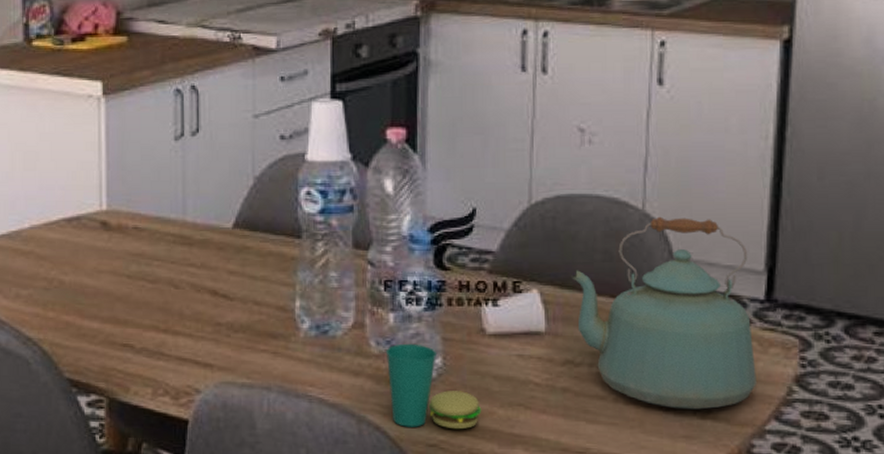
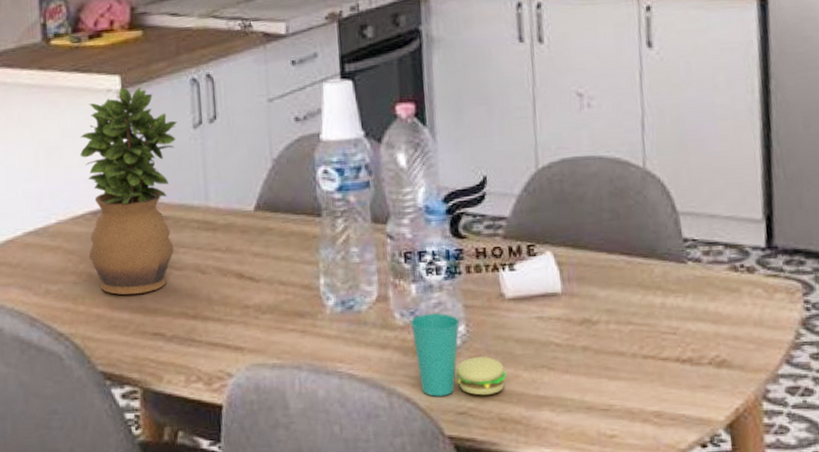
potted plant: none [57,93,159,304] -> present [80,87,178,295]
kettle: present [570,216,757,410] -> none [580,172,766,360]

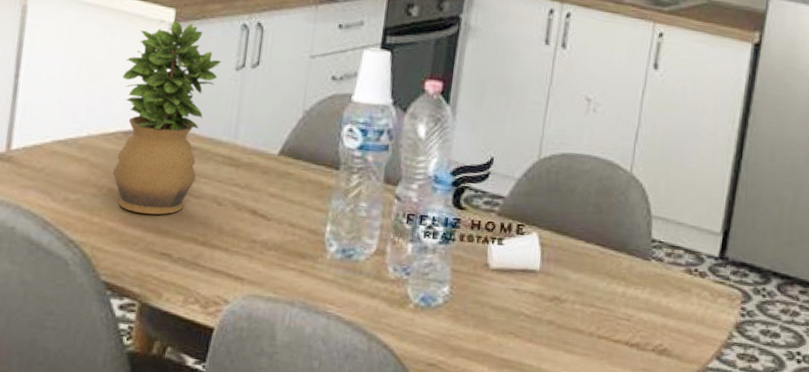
cup: present [410,313,507,397] -> none [400,272,478,352]

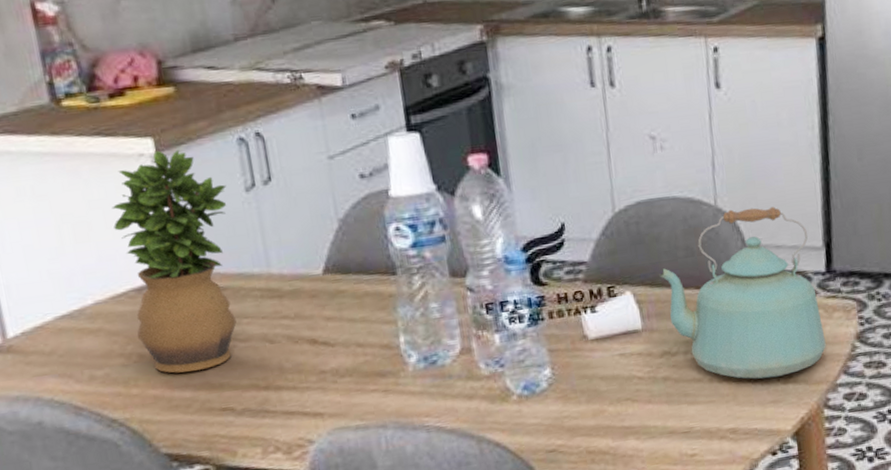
kettle: none [565,179,710,347] -> present [658,206,826,379]

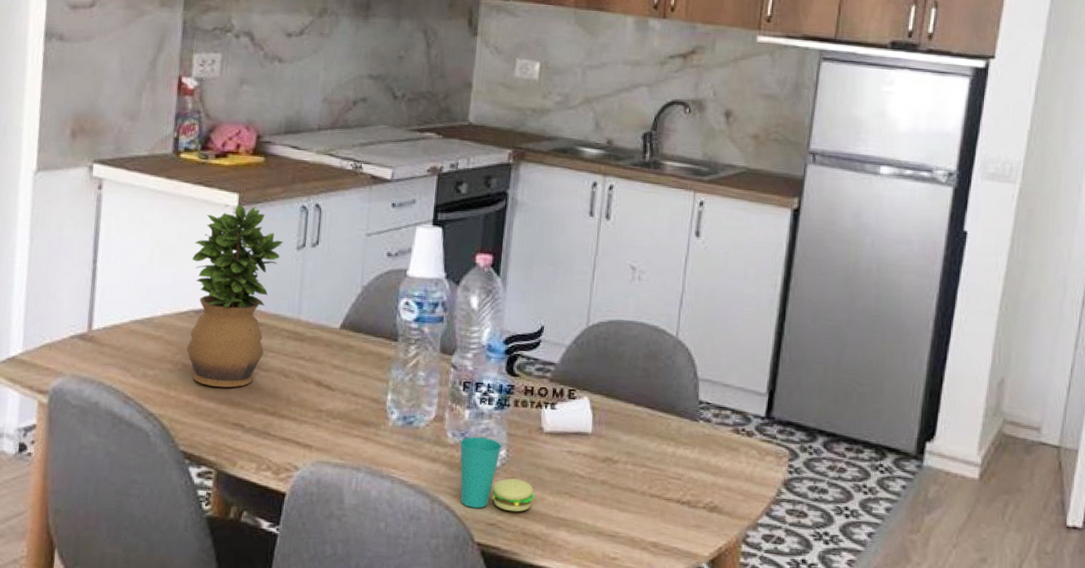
cup: none [495,359,594,439] -> present [459,436,535,512]
kettle: present [658,206,826,379] -> none [615,343,755,504]

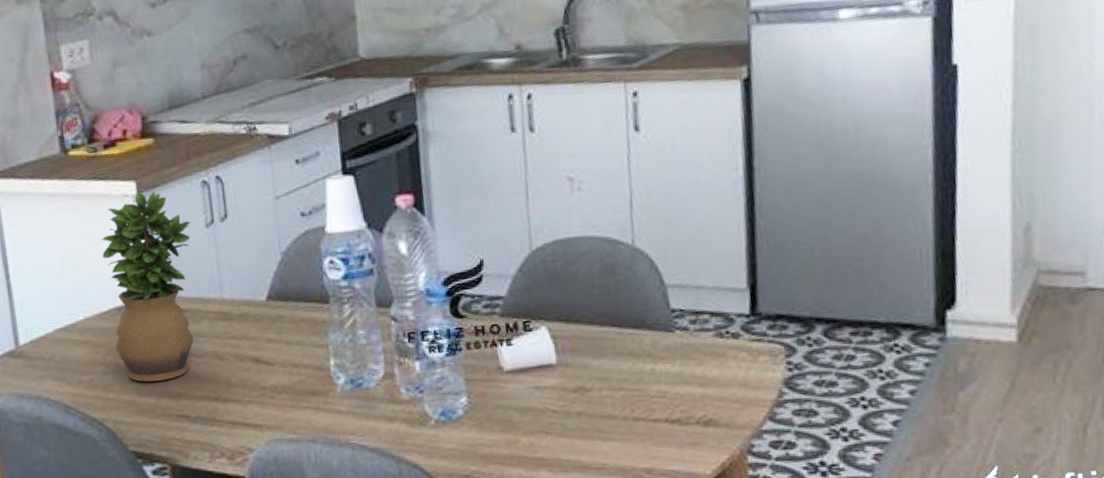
cup: present [459,436,535,512] -> none [415,387,507,462]

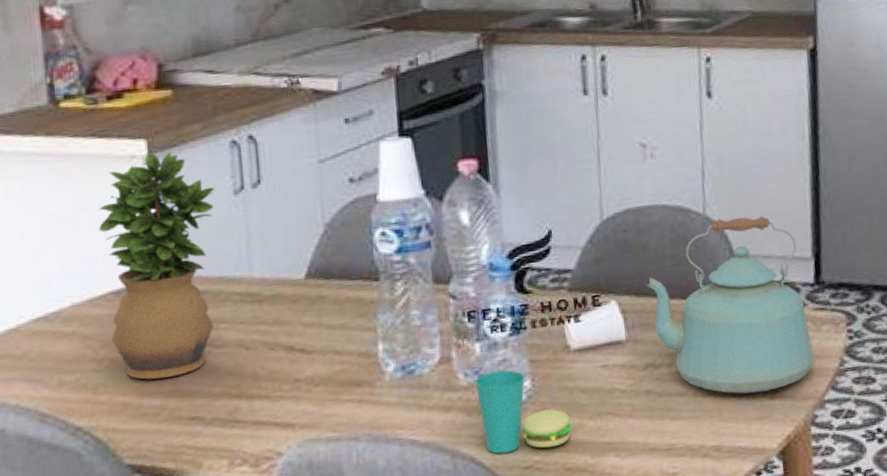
cup: none [415,387,507,462] -> present [474,370,573,454]
kettle: none [573,247,750,420] -> present [644,216,814,394]

